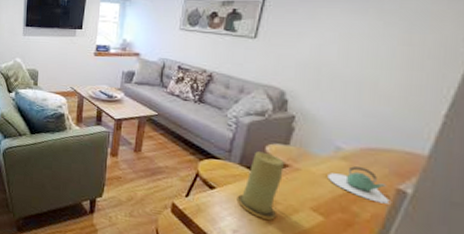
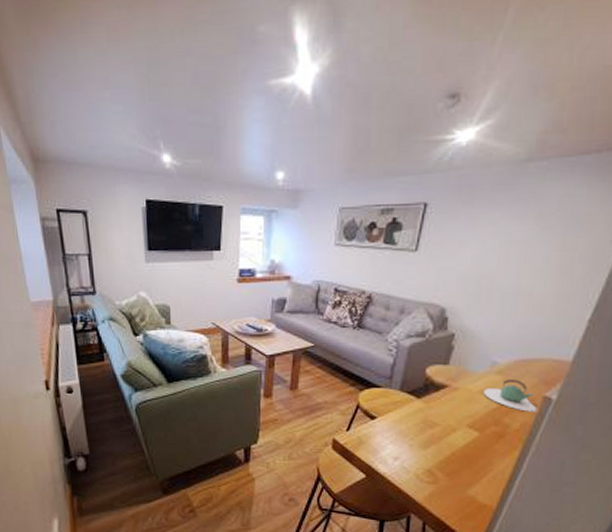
candle: present [236,151,284,220] -> none [397,375,443,442]

